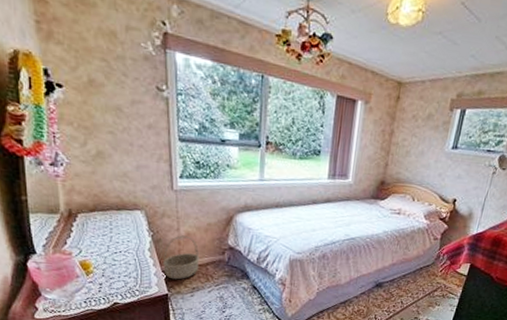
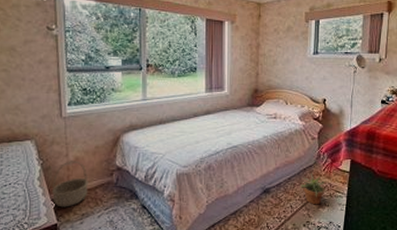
potted plant: none [413,273,441,304] -> present [299,173,328,205]

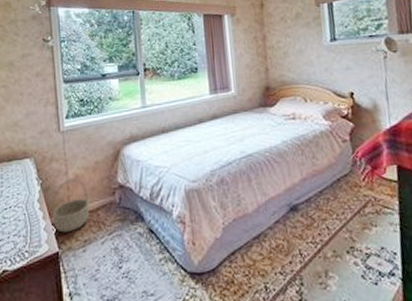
potted plant: present [299,173,328,205] -> none [334,184,373,226]

